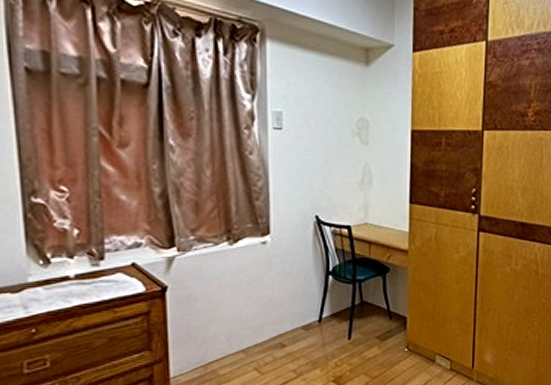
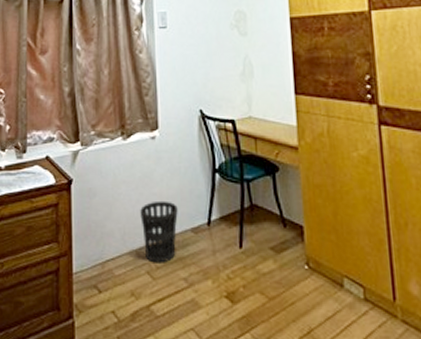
wastebasket: none [248,302,289,360] -> present [140,200,178,263]

